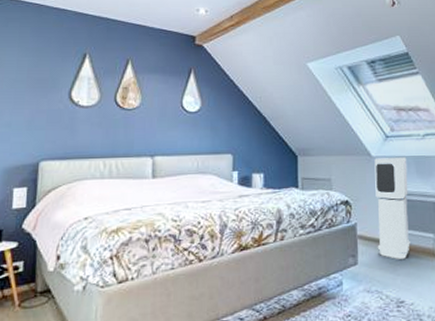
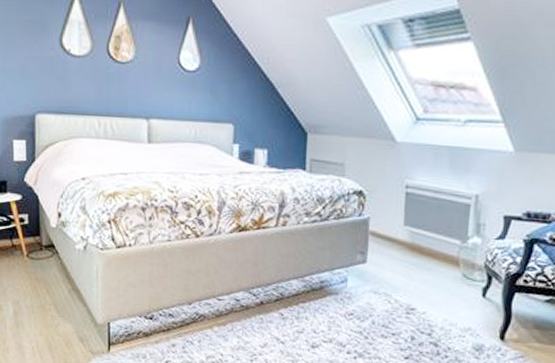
air purifier: present [374,157,410,259] -> none [391,144,440,264]

